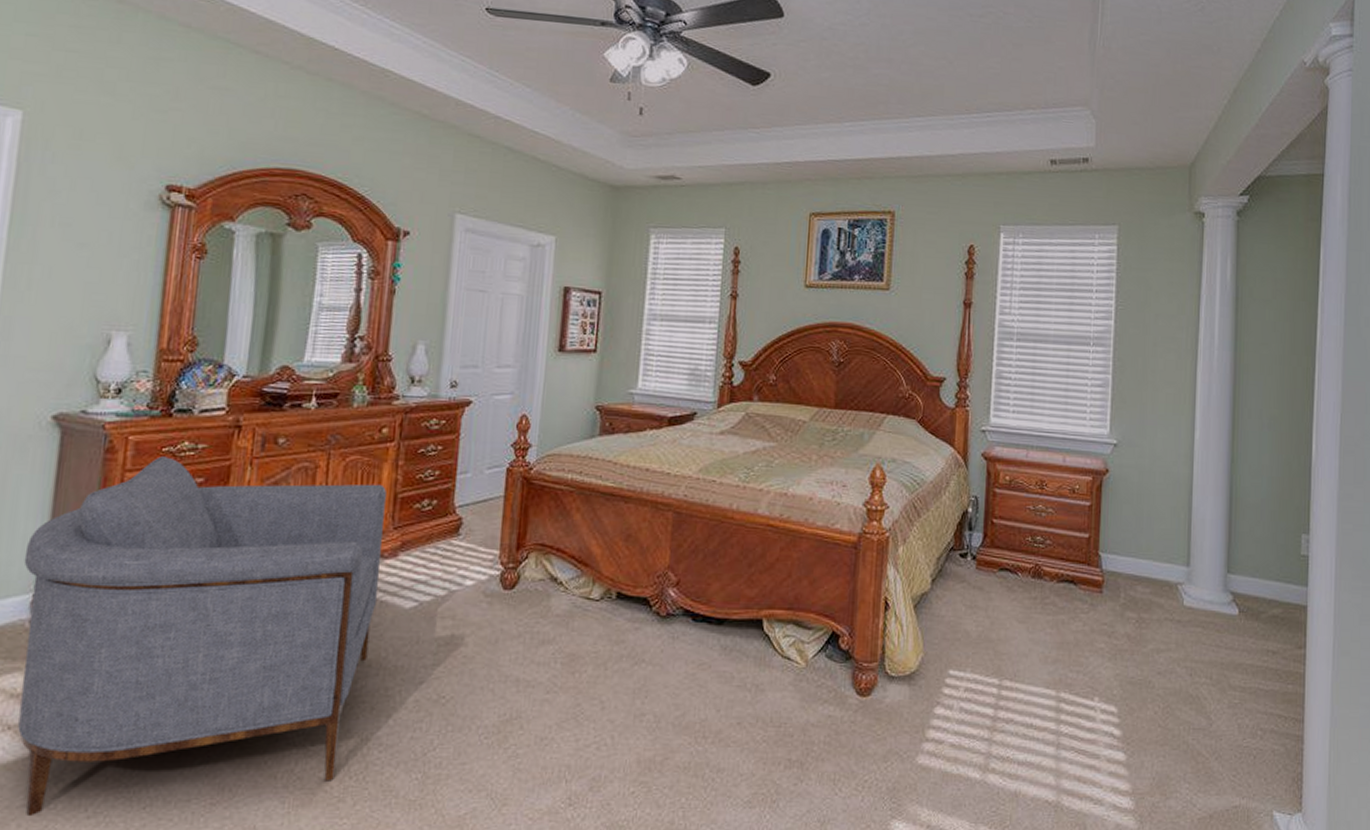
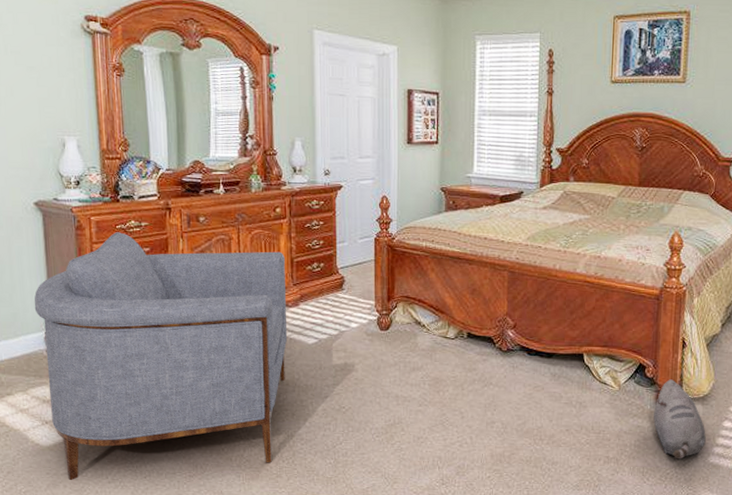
plush toy: none [848,652,914,761] -> present [653,379,706,459]

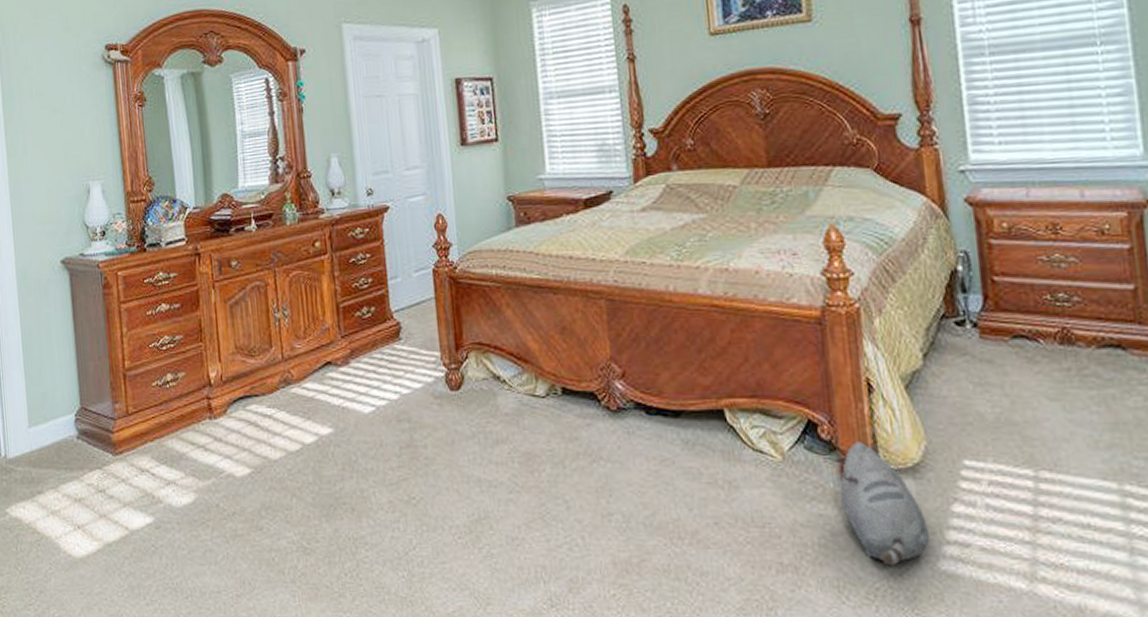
armchair: present [34,232,288,481] -> none [63,287,340,603]

